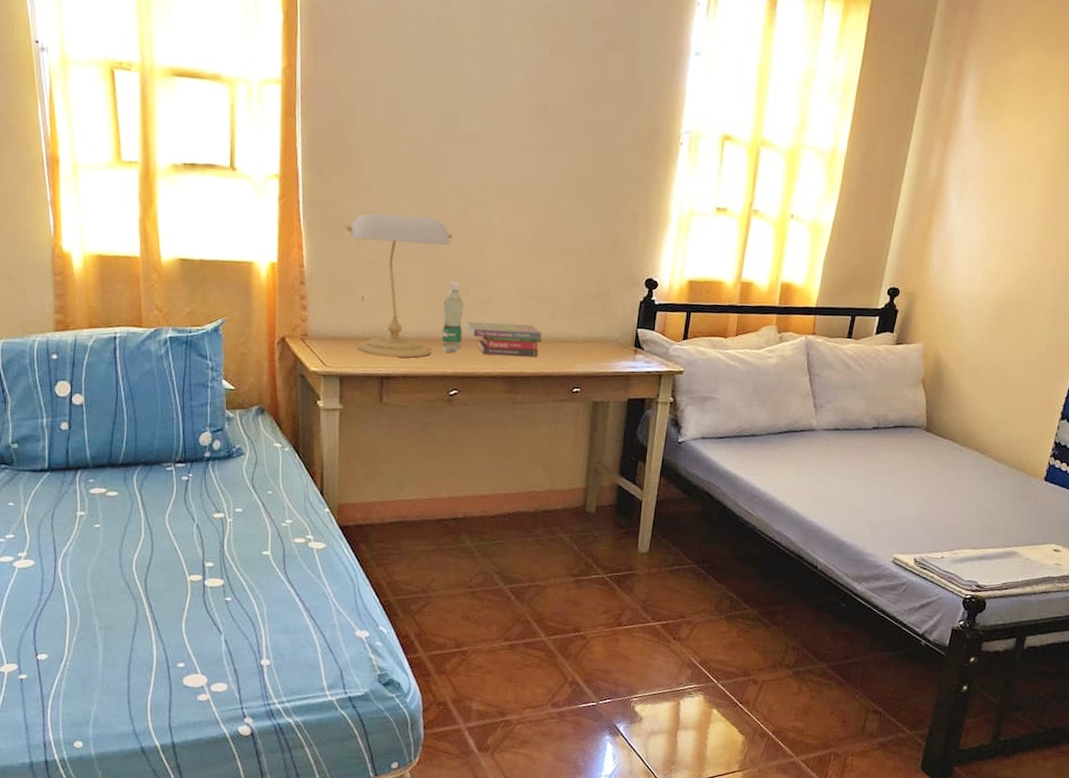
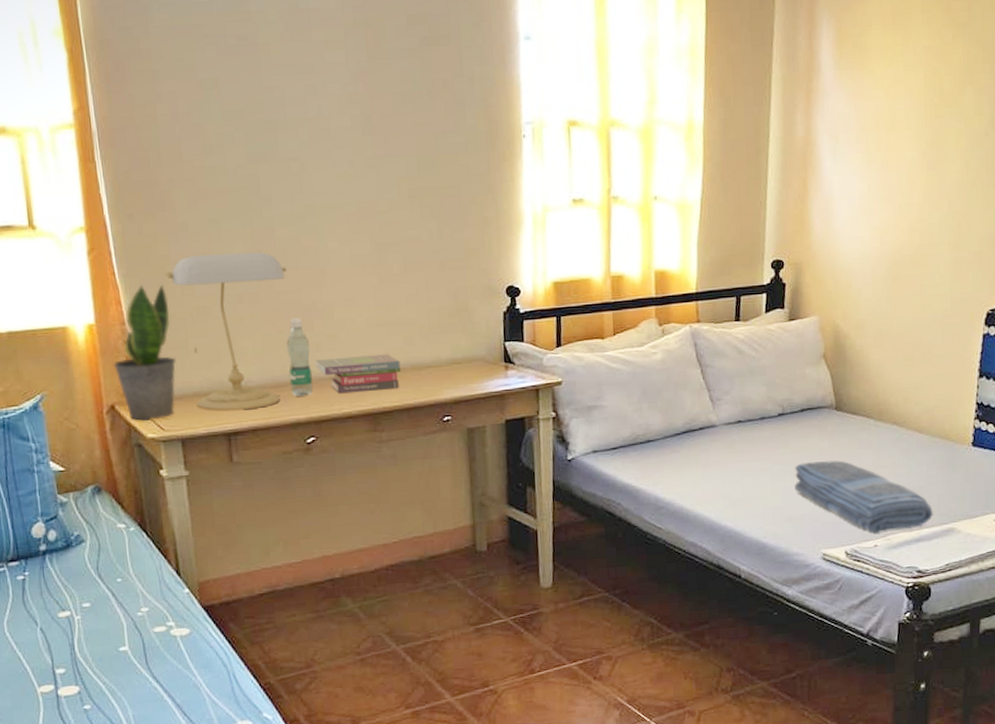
potted plant: none [288,233,345,356] -> present [113,284,177,420]
towel: none [877,473,1000,547] -> present [794,460,934,533]

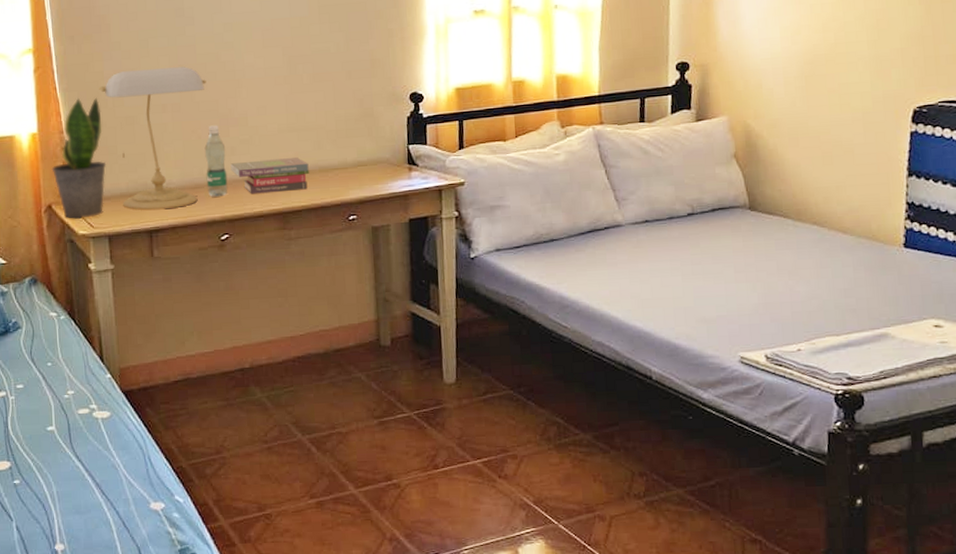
towel: present [794,460,934,533] -> none [707,260,864,337]

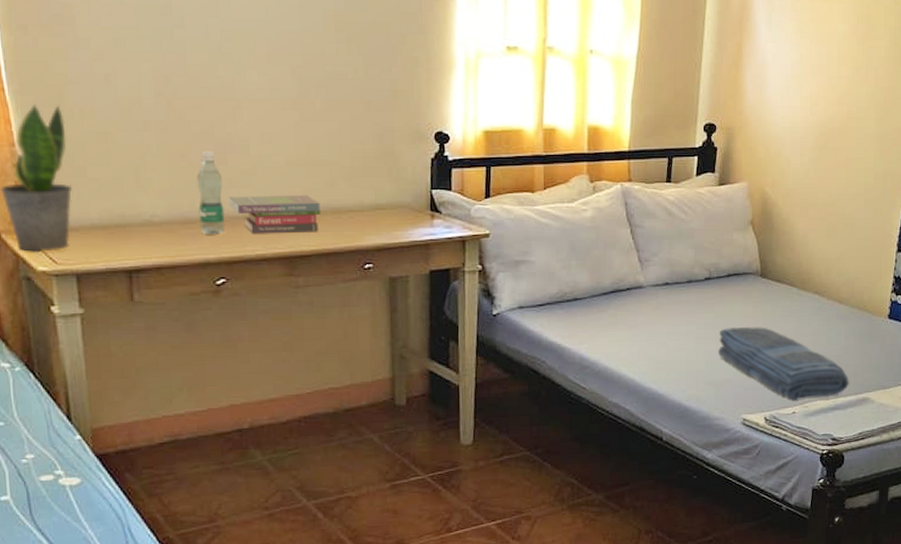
desk lamp: present [99,67,206,211] -> none [62,76,199,247]
towel: none [707,260,864,337] -> present [718,326,850,400]

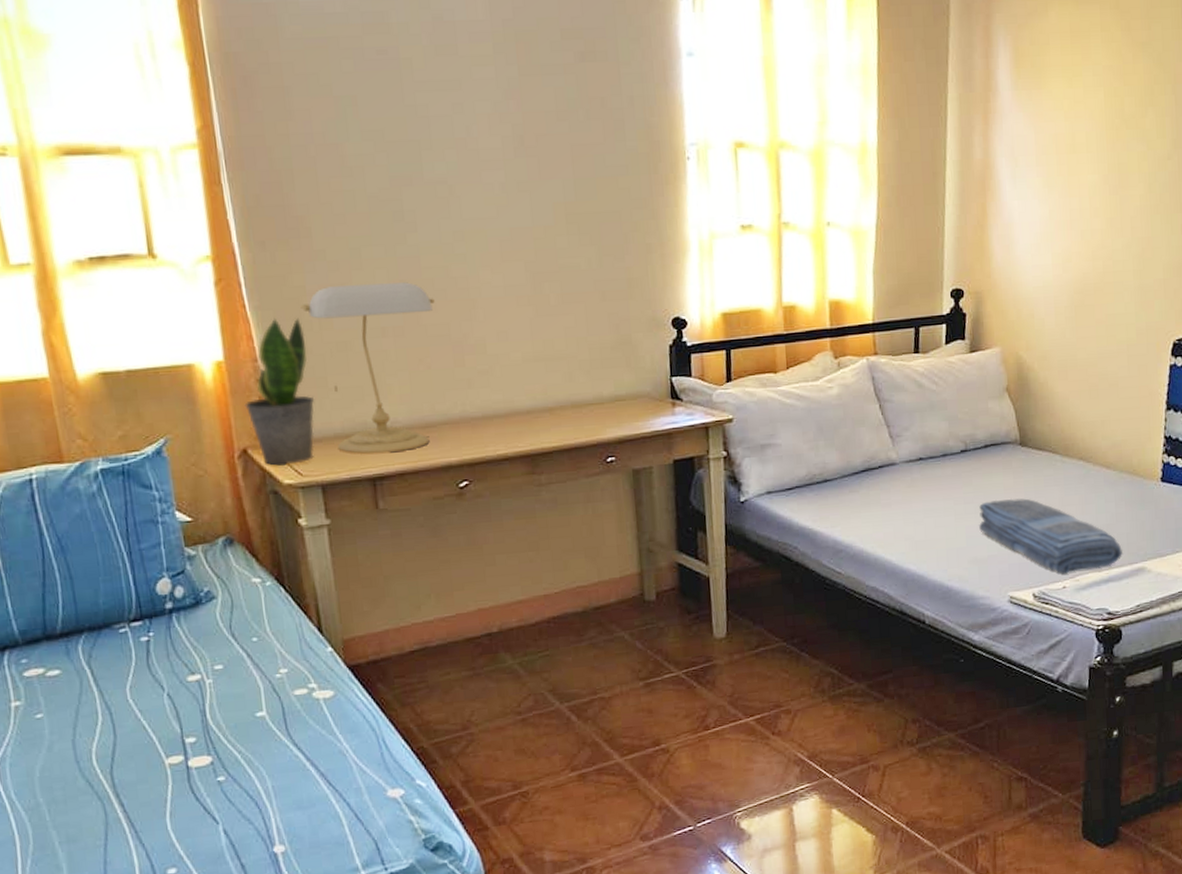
desk lamp: none [62,76,199,247] -> present [300,282,435,454]
bottle: present [196,151,225,235] -> none [435,352,466,438]
books: present [228,195,320,234] -> none [467,391,560,434]

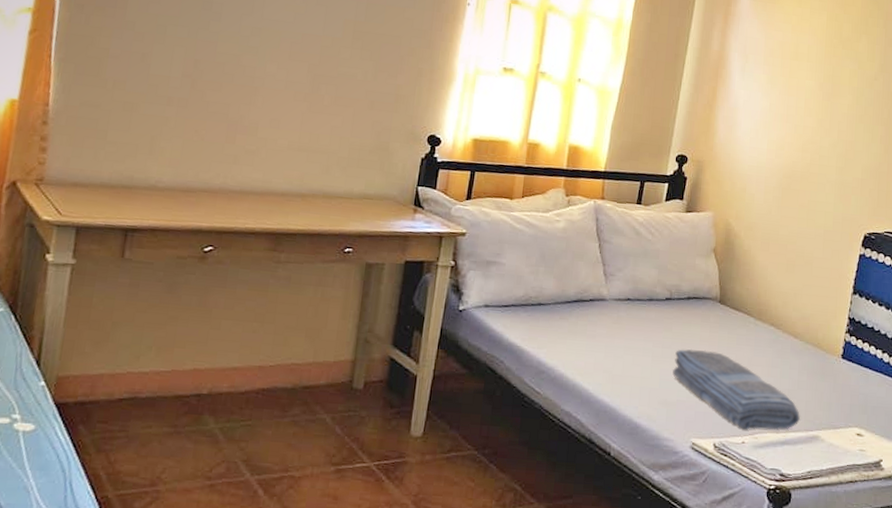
potted plant: present [244,317,315,465] -> none [26,71,98,203]
desk lamp: present [300,282,435,454] -> none [100,53,222,209]

